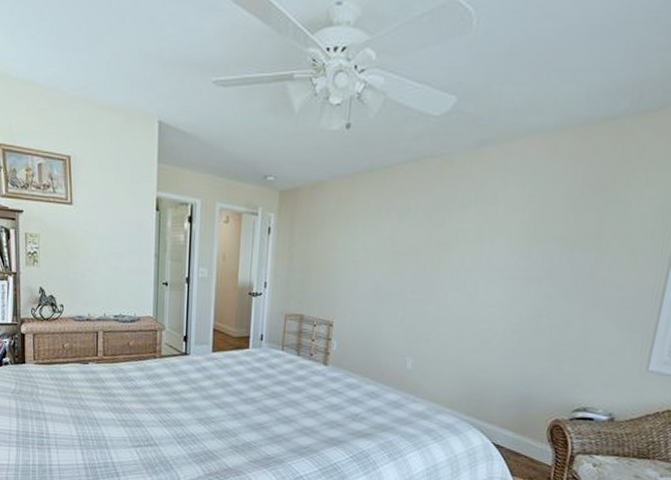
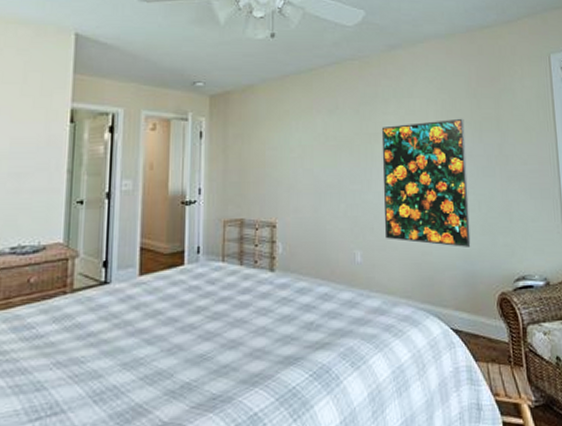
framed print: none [440,232,555,371] -> present [381,118,471,247]

